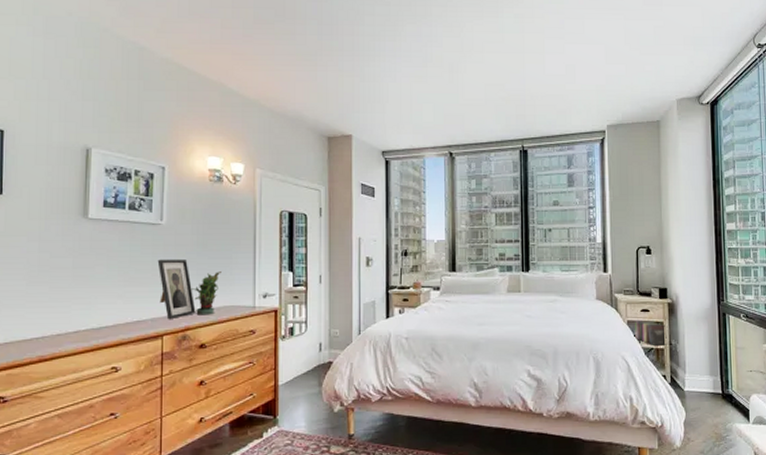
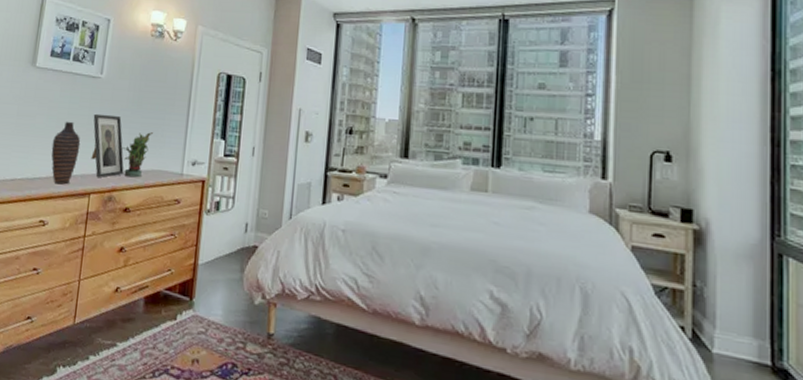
decorative vase: none [116,268,147,331] -> present [51,121,81,185]
books: present [635,321,668,345] -> none [642,248,691,286]

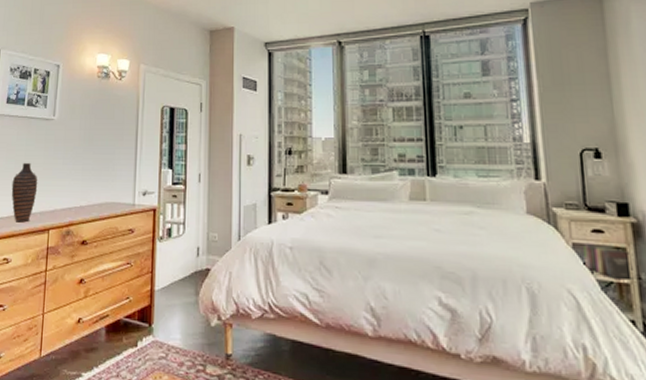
picture frame: present [91,113,124,178] -> none [48,153,80,214]
potted plant: present [121,132,153,178] -> none [76,167,104,211]
books: none [642,248,691,286] -> present [583,244,636,279]

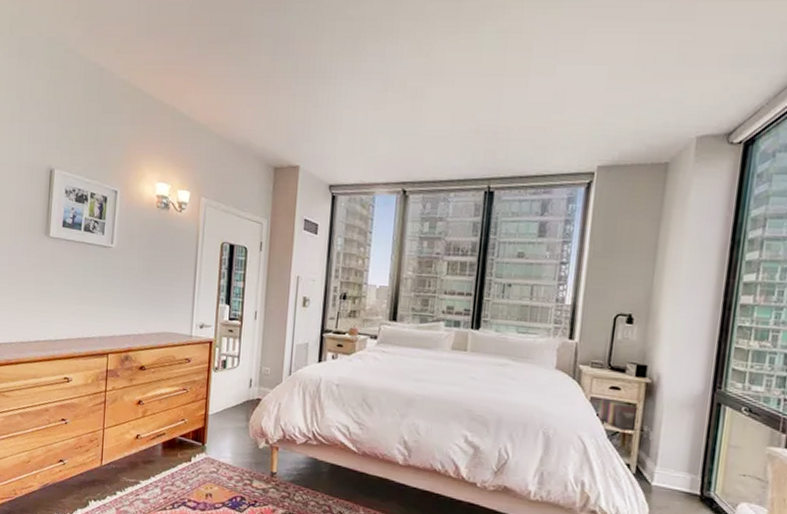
decorative vase: present [11,162,38,223] -> none [70,288,97,346]

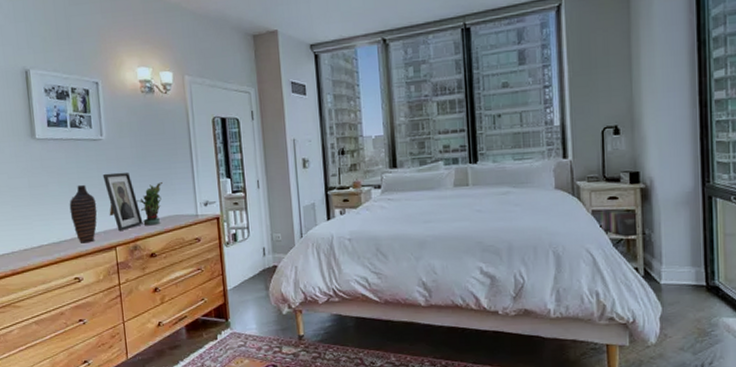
decorative vase: none [70,288,97,346] -> present [69,184,97,243]
picture frame: none [107,281,138,340] -> present [102,173,143,232]
potted plant: none [134,298,163,340] -> present [136,182,163,226]

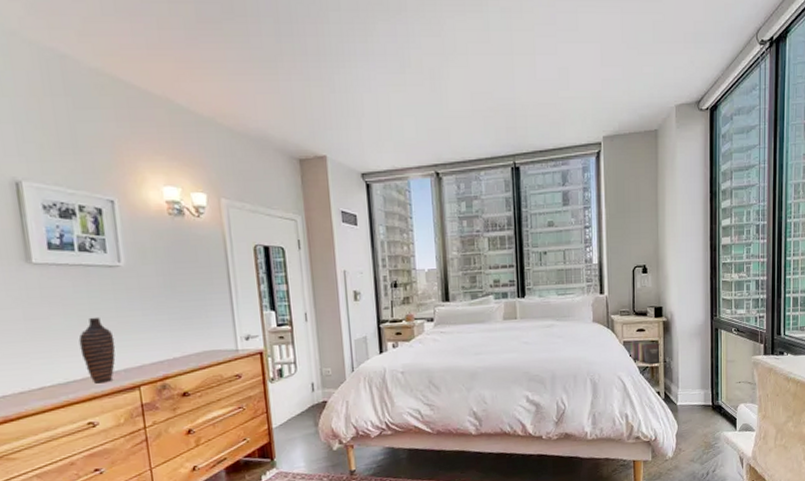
picture frame: present [102,173,143,232] -> none [121,304,173,370]
potted plant: present [136,182,163,226] -> none [164,315,196,363]

